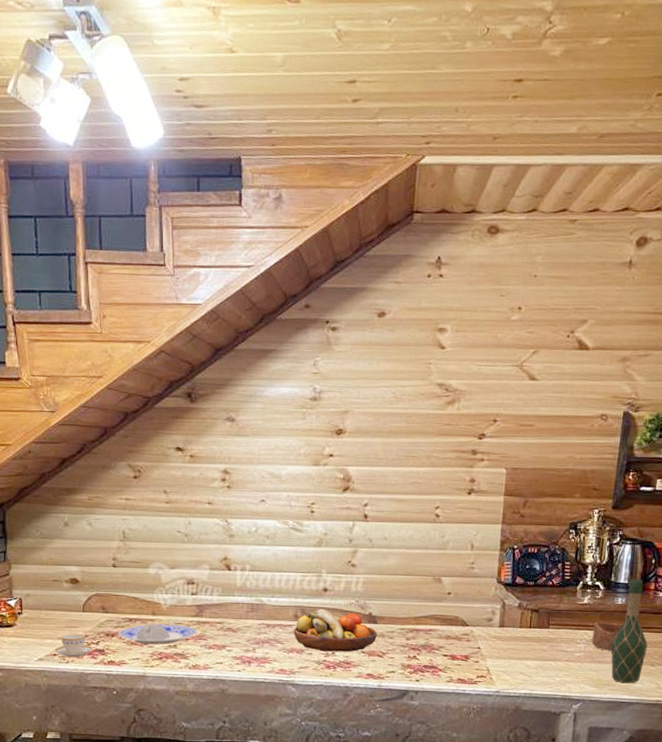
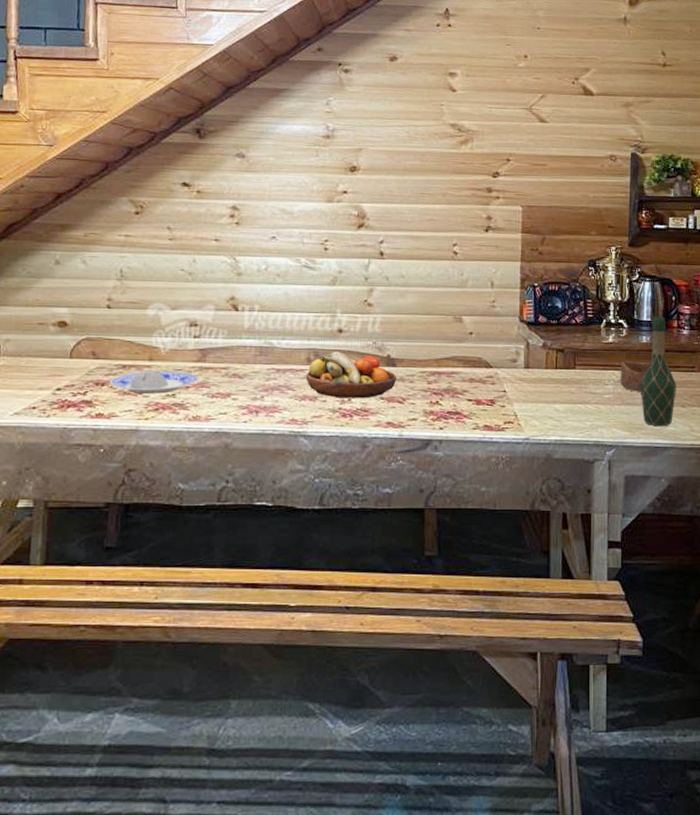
teacup: present [54,633,94,658] -> none [33,383,80,411]

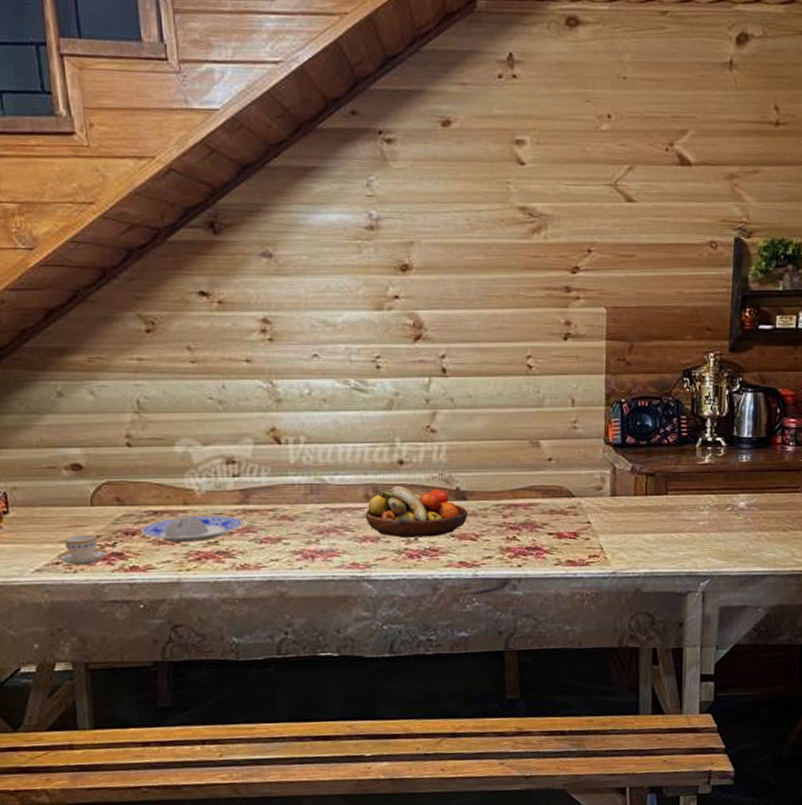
teacup: none [33,383,80,411] -> present [56,534,110,566]
bowl: present [620,361,650,392] -> none [716,483,749,517]
wine bottle: present [640,316,676,426] -> none [738,432,778,553]

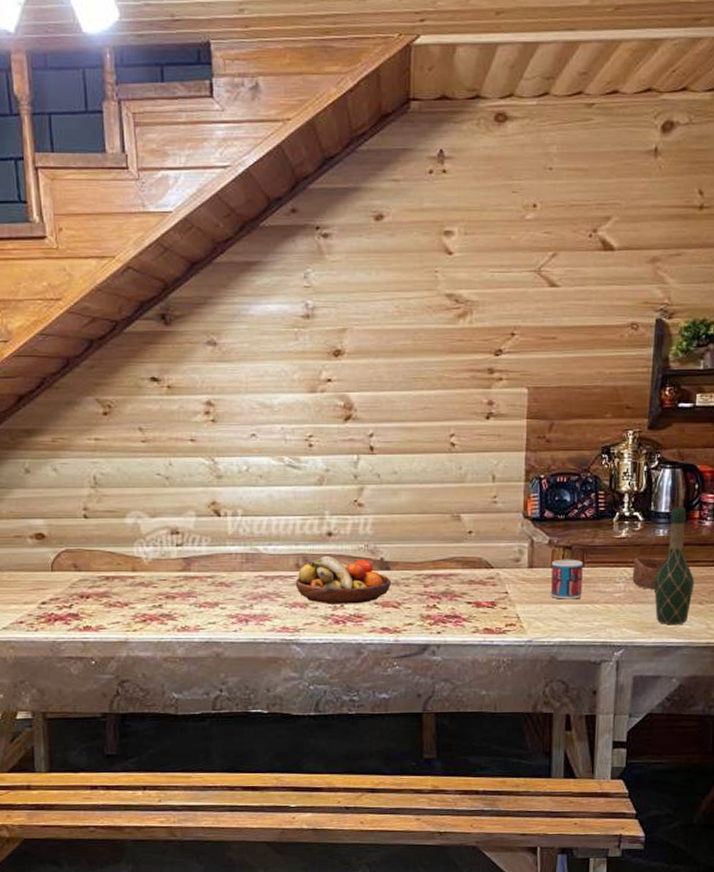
teacup: present [56,534,110,566] -> none [20,596,66,625]
plate: present [140,515,243,542] -> none [93,581,184,605]
mug: none [635,486,666,529] -> present [551,559,583,599]
bowl: none [716,483,749,517] -> present [632,557,666,590]
wine bottle: none [738,432,778,553] -> present [653,507,694,624]

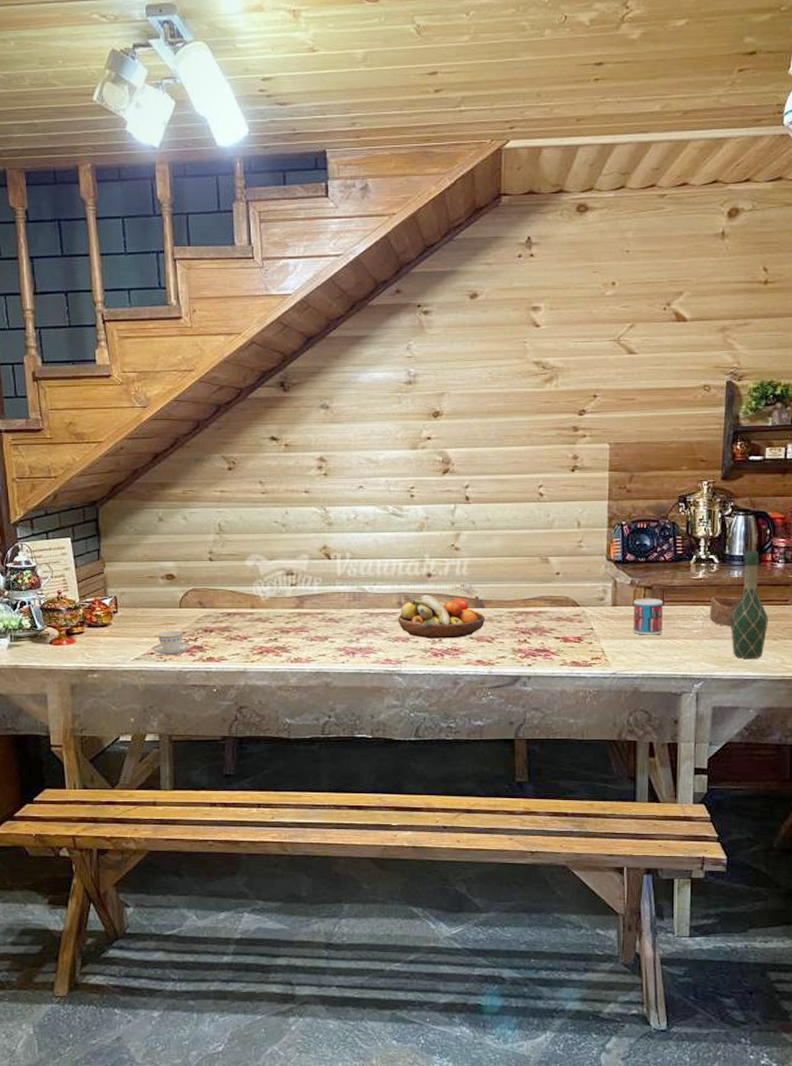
teacup: none [20,596,66,625] -> present [151,630,192,656]

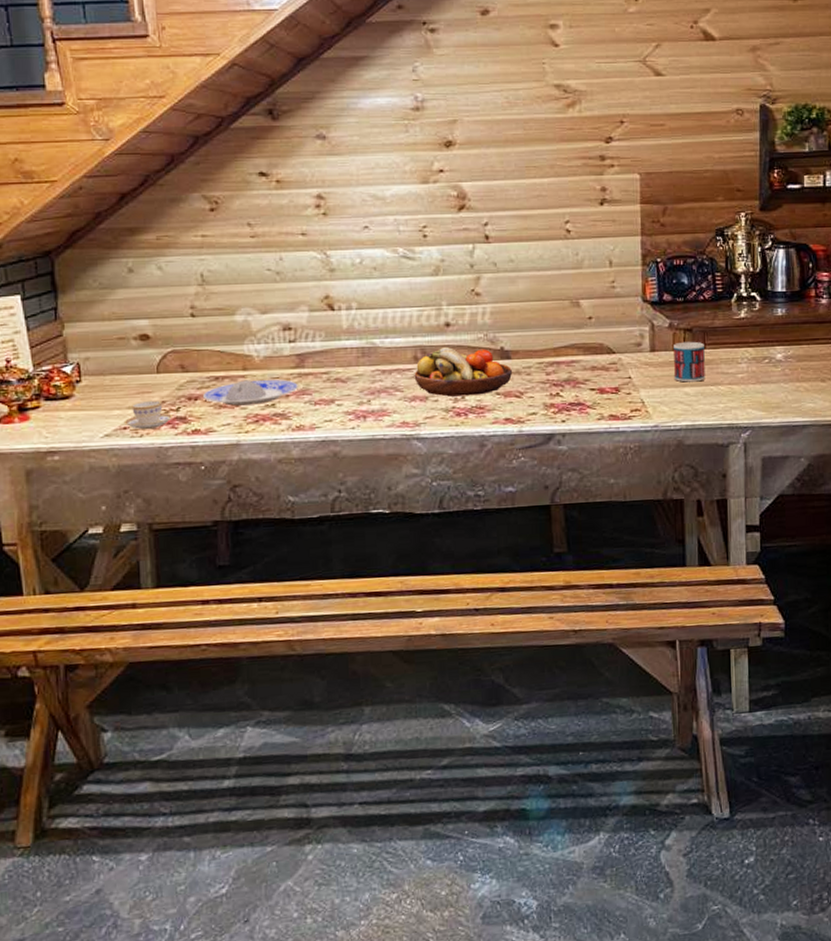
plate: none [216,617,297,639] -> present [202,379,298,406]
bowl: present [709,596,741,626] -> none [754,336,786,369]
wine bottle: present [730,550,768,659] -> none [775,286,815,403]

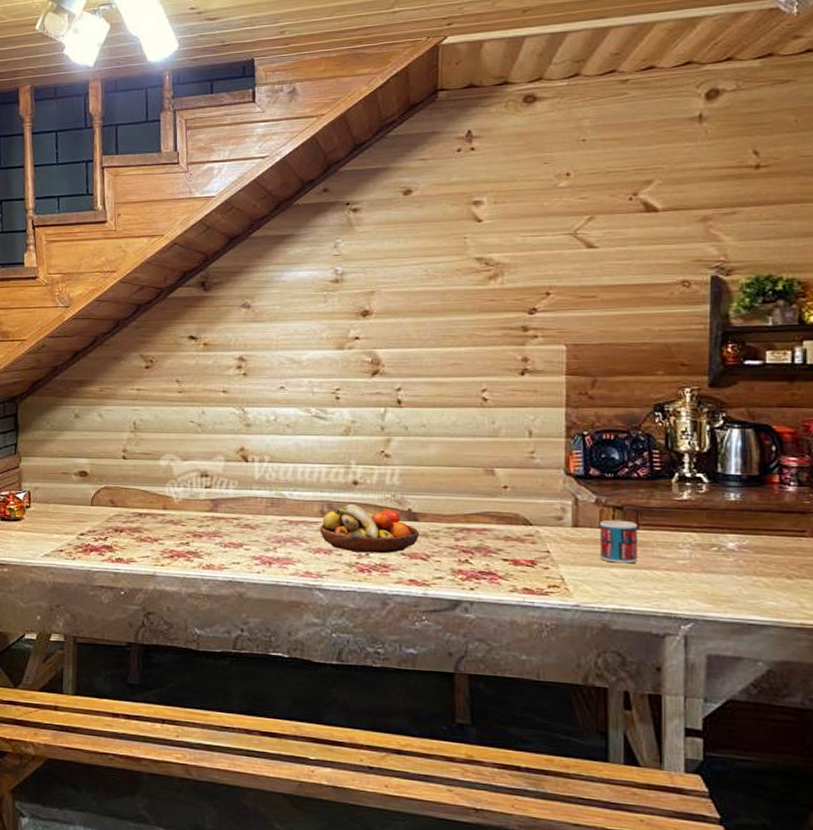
teacup: present [123,400,174,430] -> none [60,528,102,554]
plate: present [202,379,298,406] -> none [126,518,211,542]

